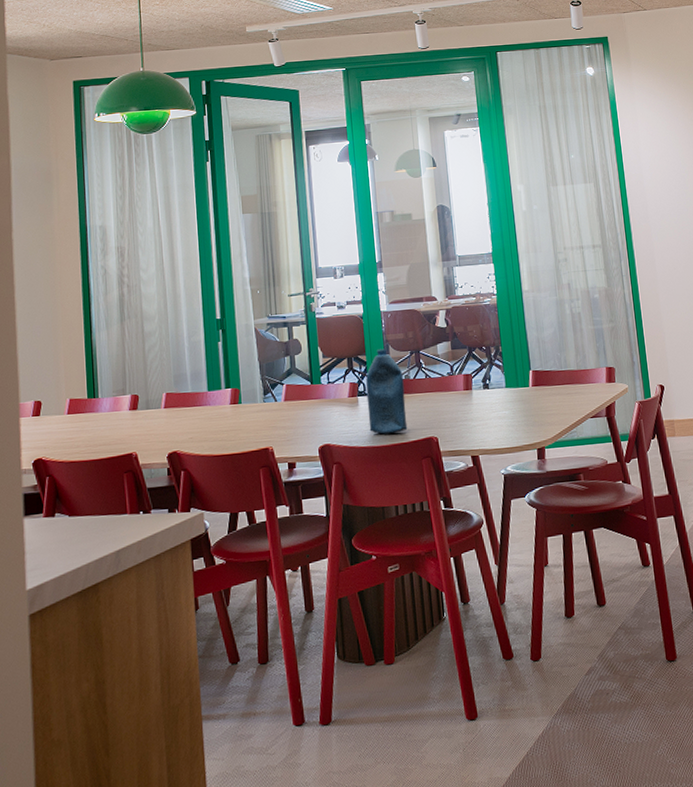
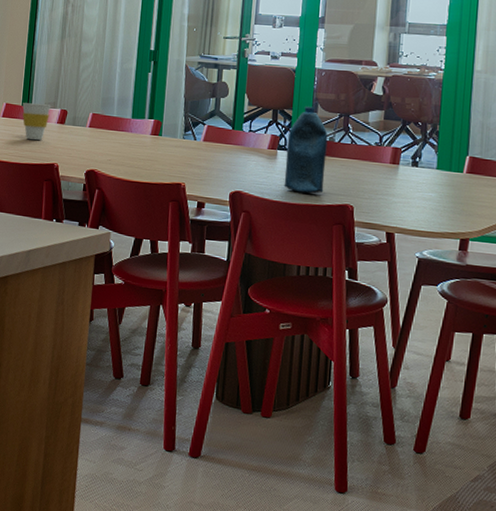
cup: none [88,392,120,433] -> present [22,103,52,141]

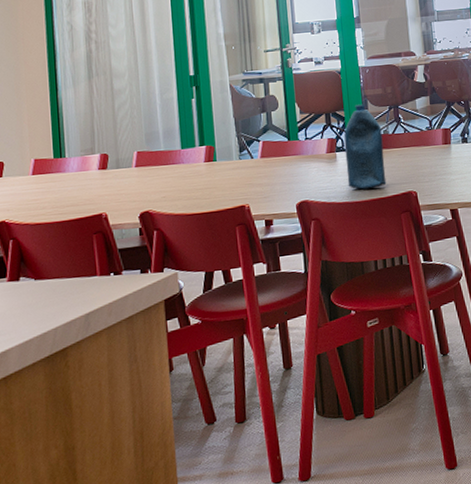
cup: present [22,103,52,141] -> none [55,151,89,194]

